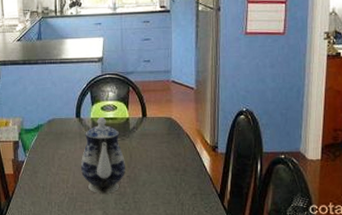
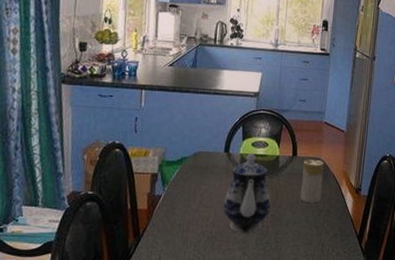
candle: none [154,119,176,163] -> present [300,159,324,203]

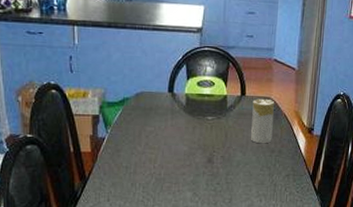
teapot: present [223,154,271,233] -> none [170,93,220,174]

